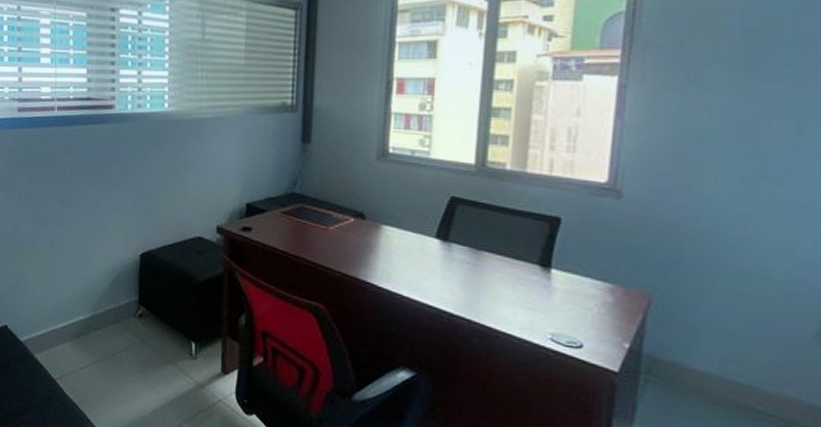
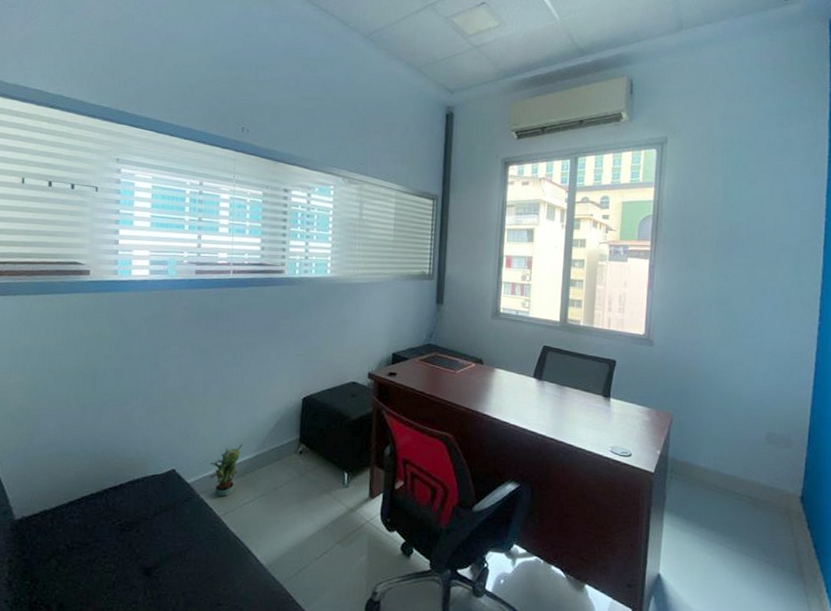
potted plant: none [42,301,77,359] -> present [209,443,243,497]

